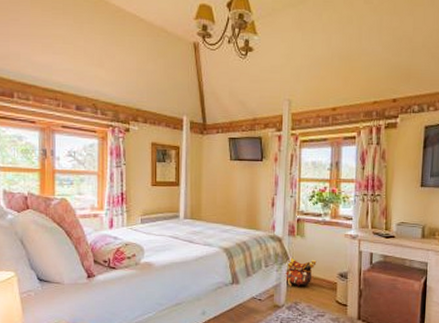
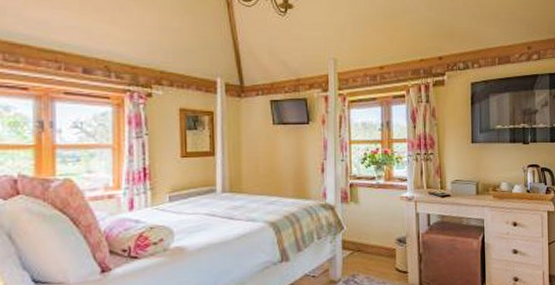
backpack: present [284,257,317,288] -> none [339,226,373,259]

